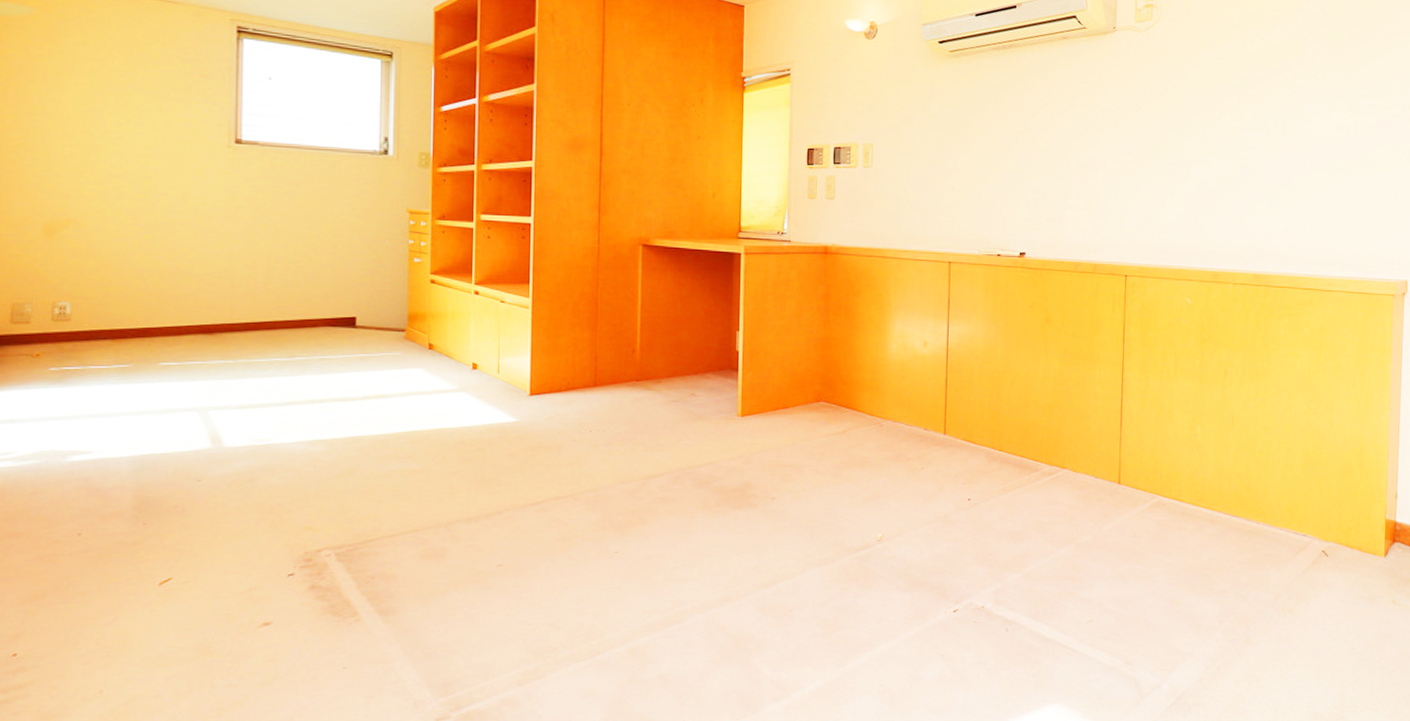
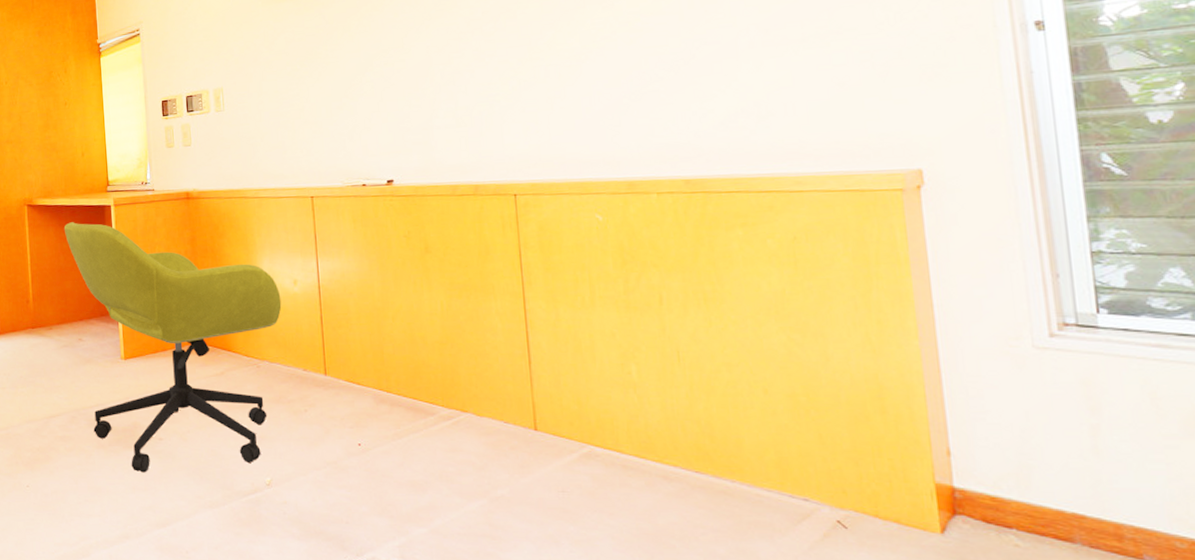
office chair: none [684,268,910,533] -> present [63,222,282,473]

